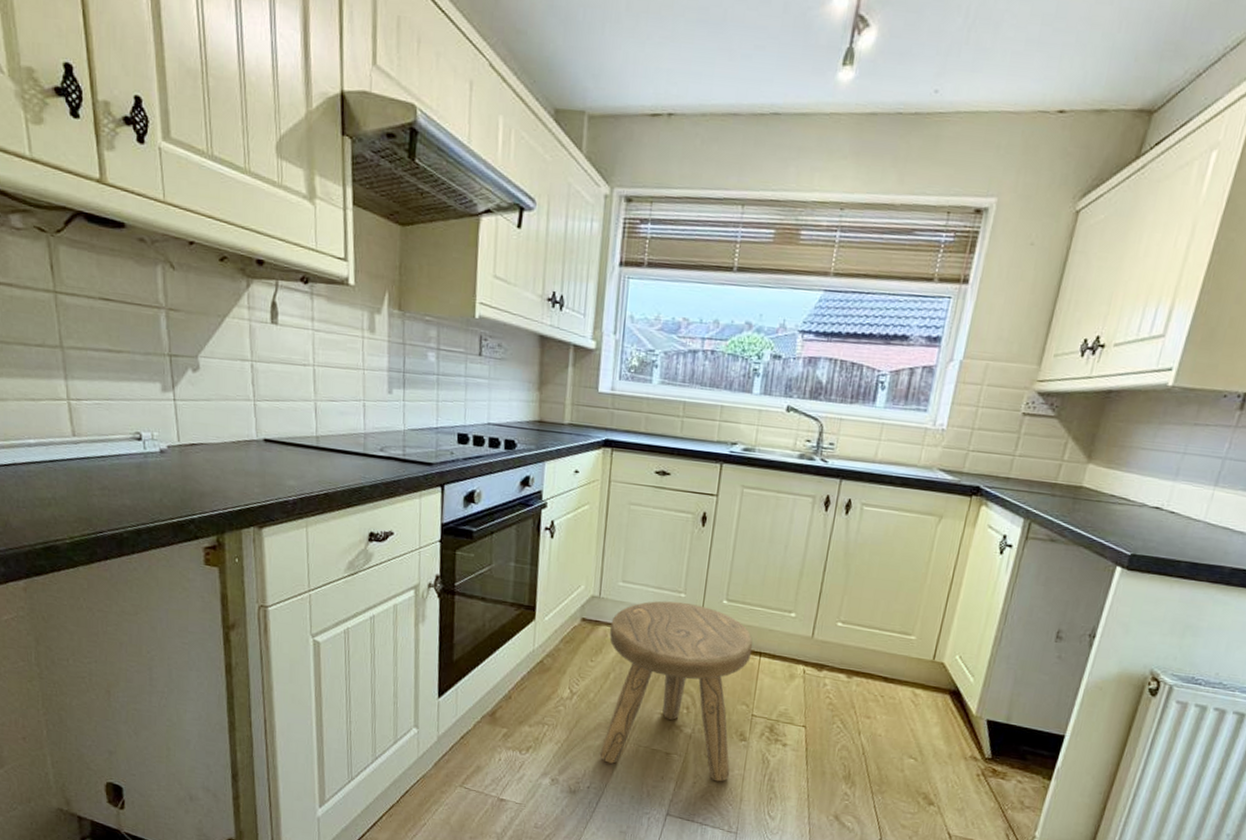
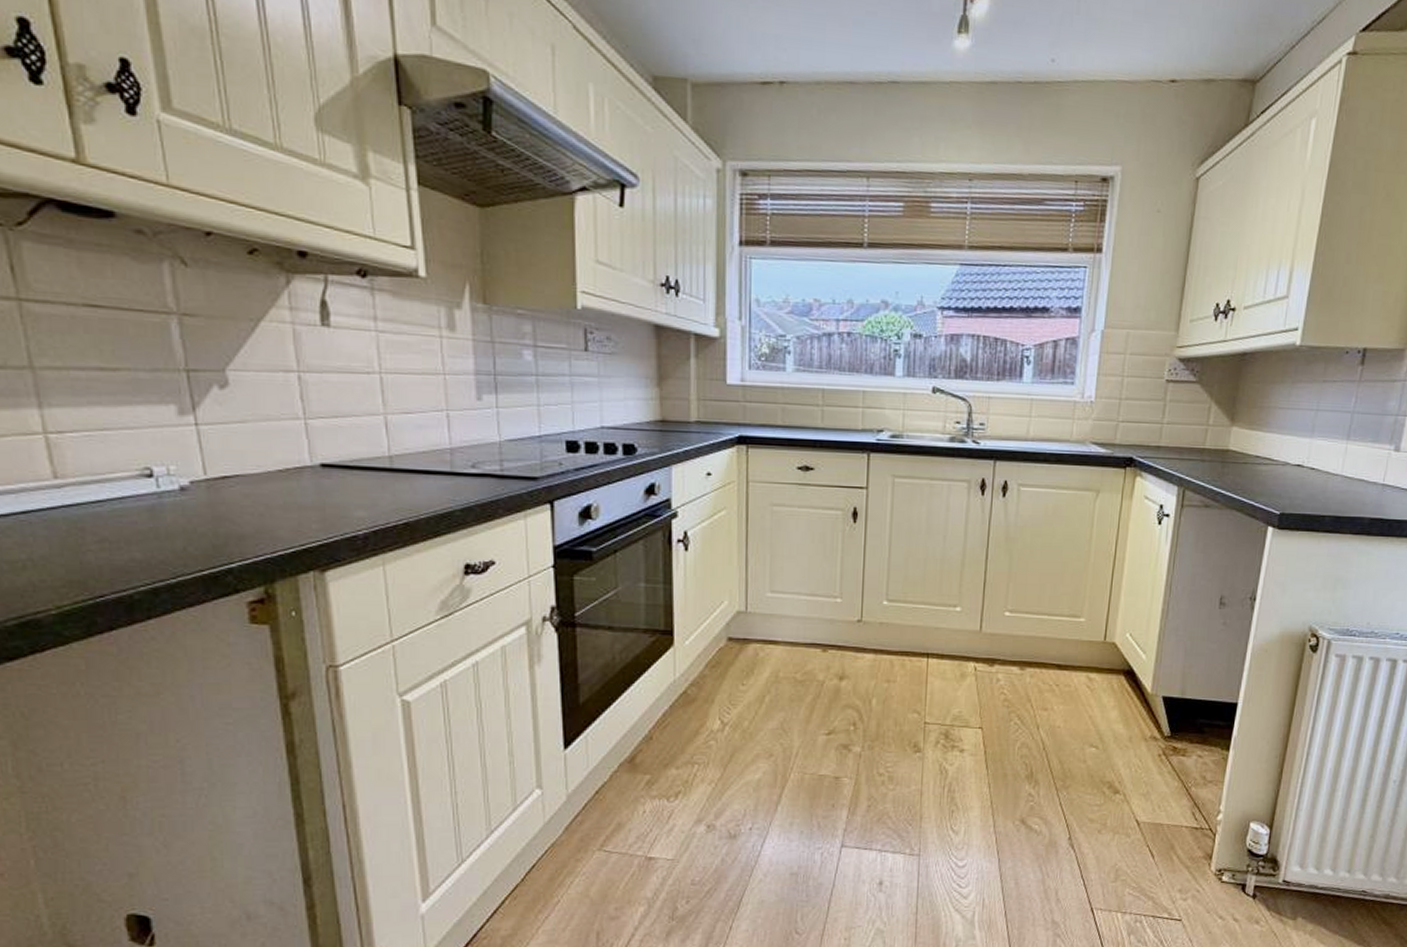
stool: present [599,600,753,782] -> none [760,607,919,801]

